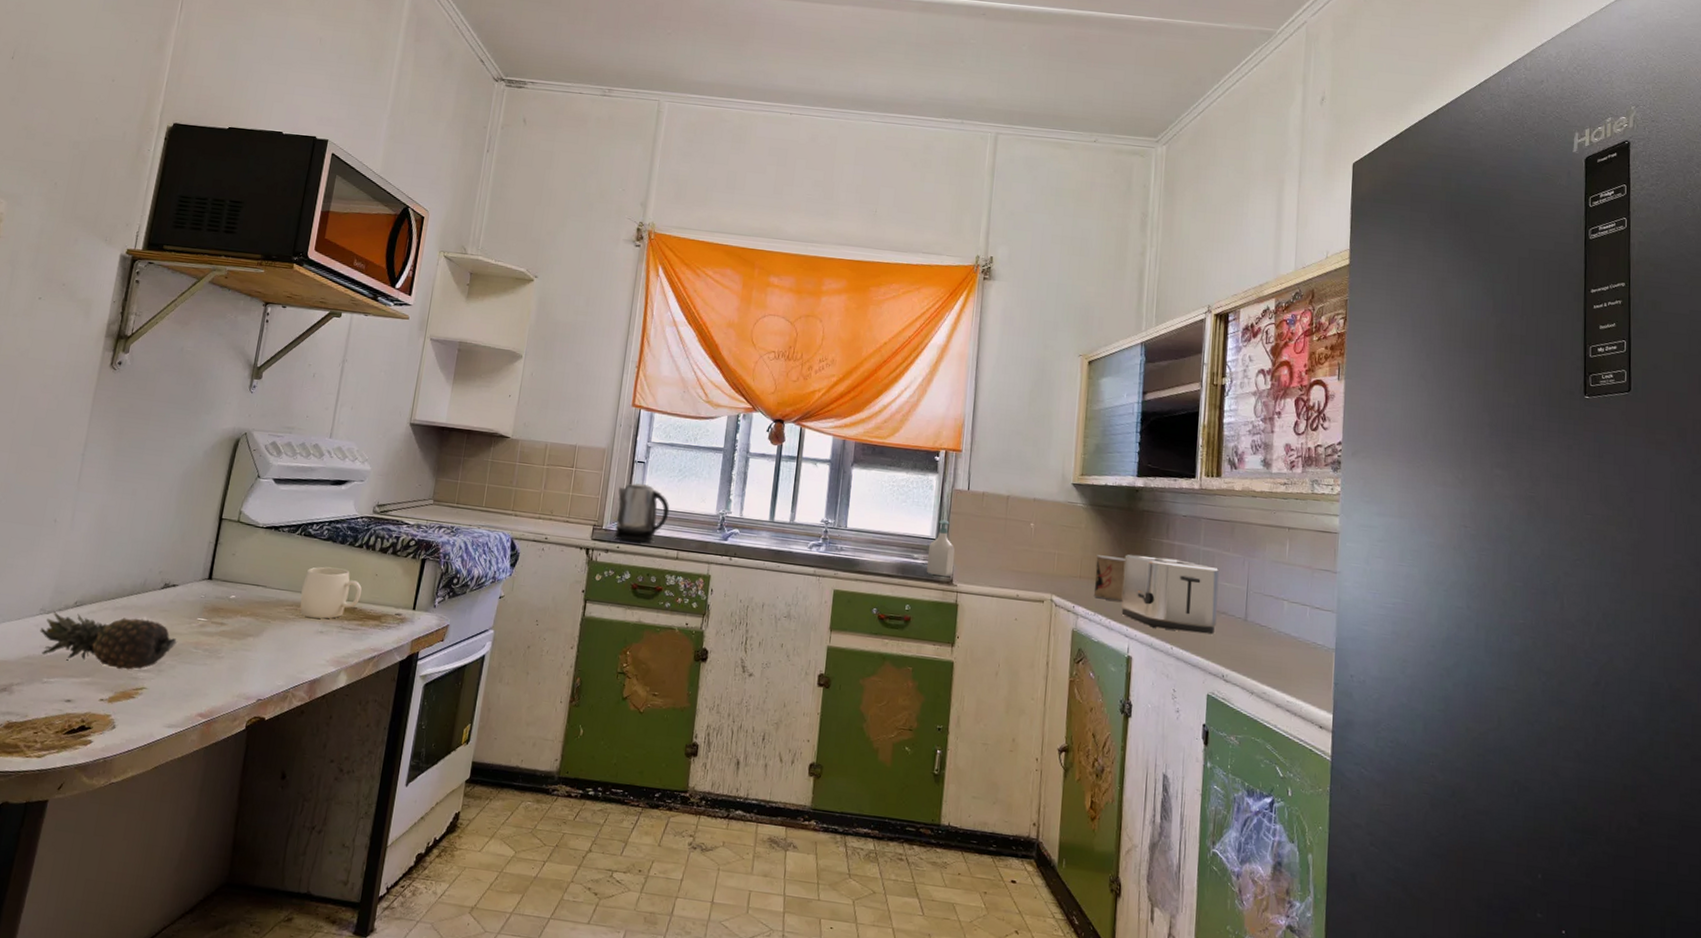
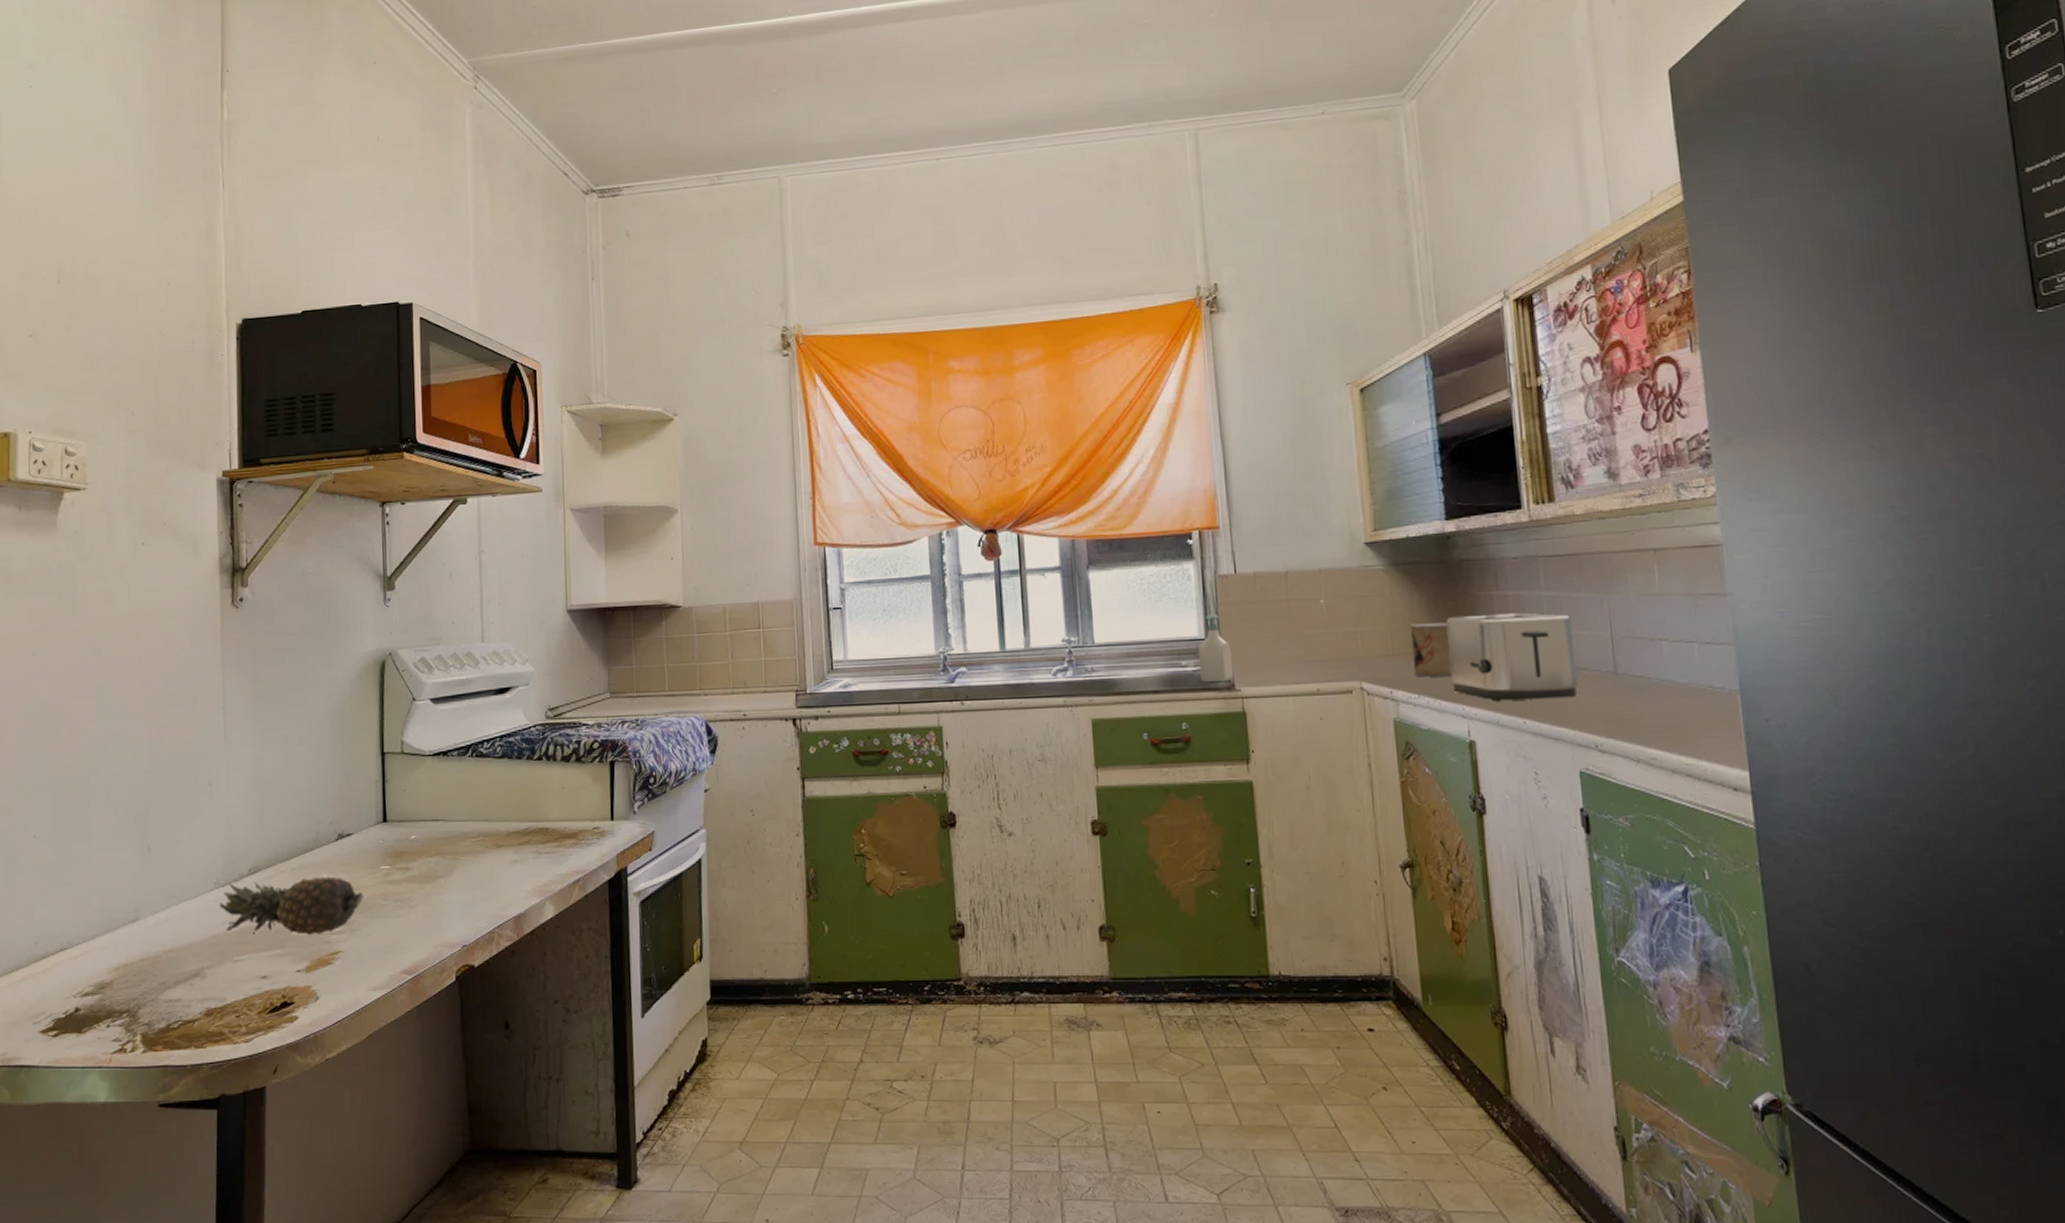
mug: present [299,566,362,619] -> none [485,787,552,847]
kettle: present [614,482,670,543] -> none [817,633,881,703]

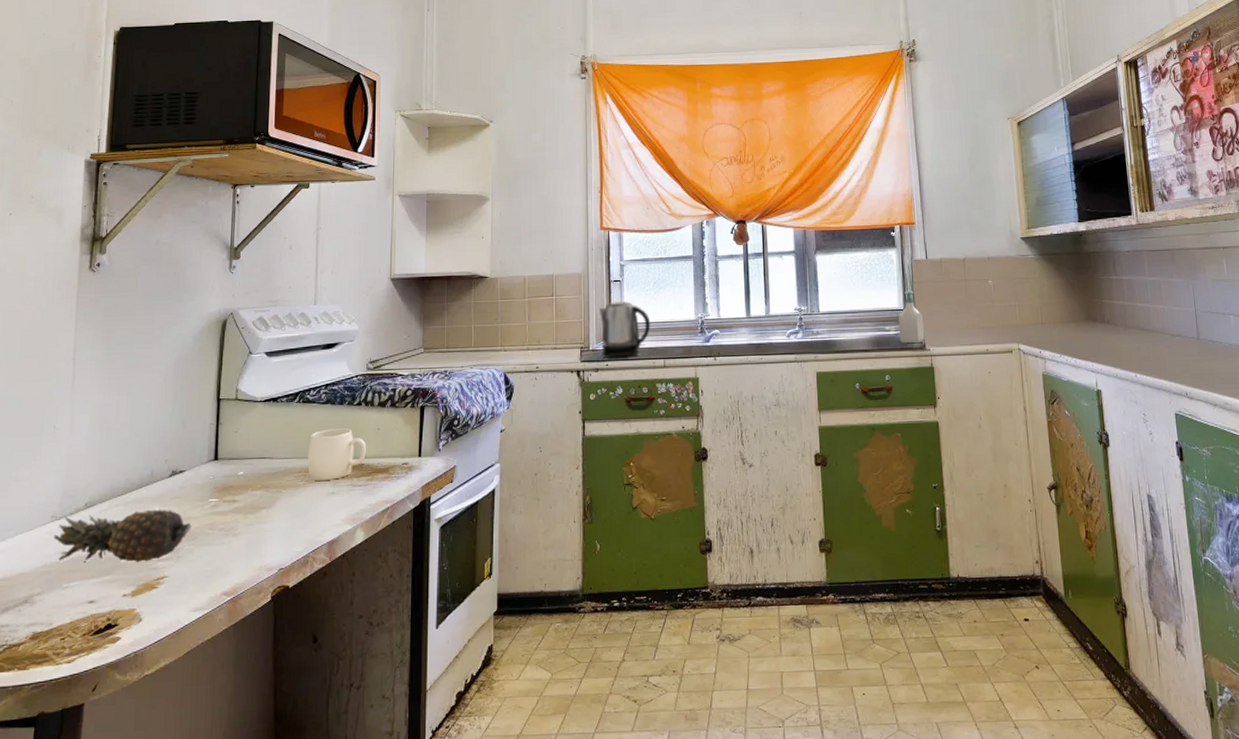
mug: none [485,787,552,847] -> present [308,428,367,481]
kettle: none [817,633,881,703] -> present [600,301,651,358]
tin can: present [1410,622,1452,677] -> none [1053,299,1084,341]
toaster: present [1446,612,1578,701] -> none [1079,292,1173,359]

